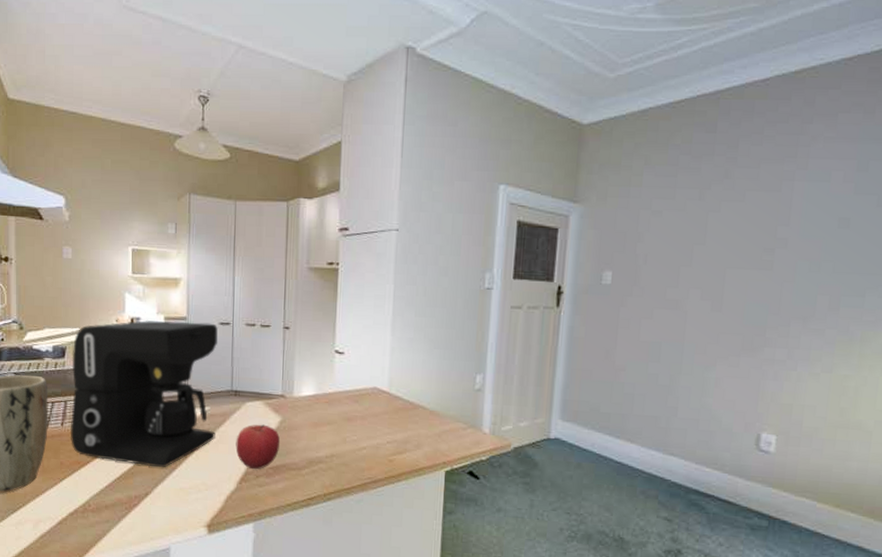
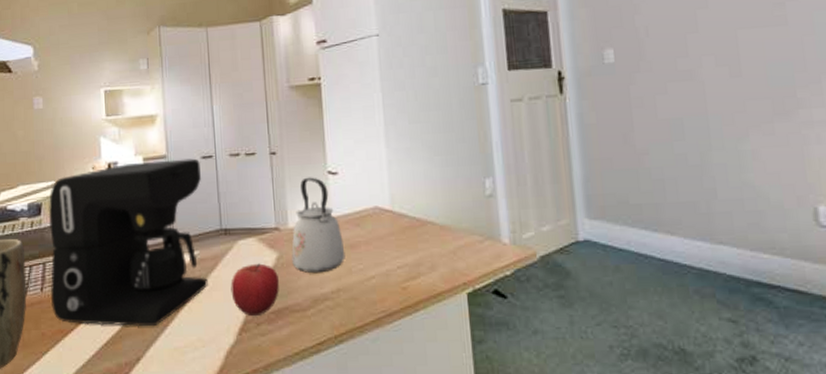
kettle: none [293,353,342,440] -> present [292,177,346,274]

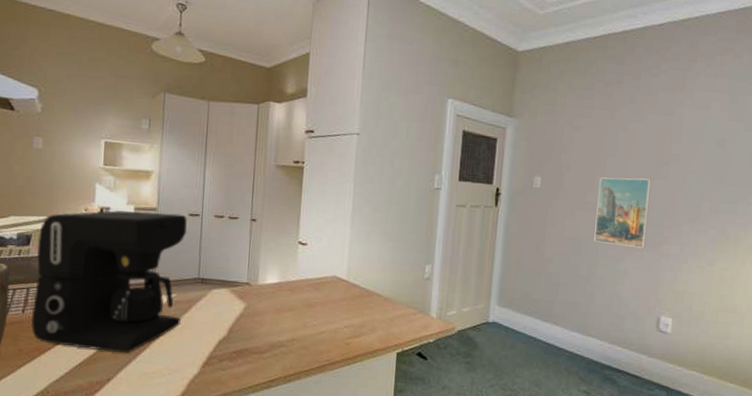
fruit: present [230,263,280,317] -> none [200,310,244,354]
kettle: present [292,177,346,274] -> none [257,244,304,325]
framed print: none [692,28,775,120] -> present [594,177,651,249]

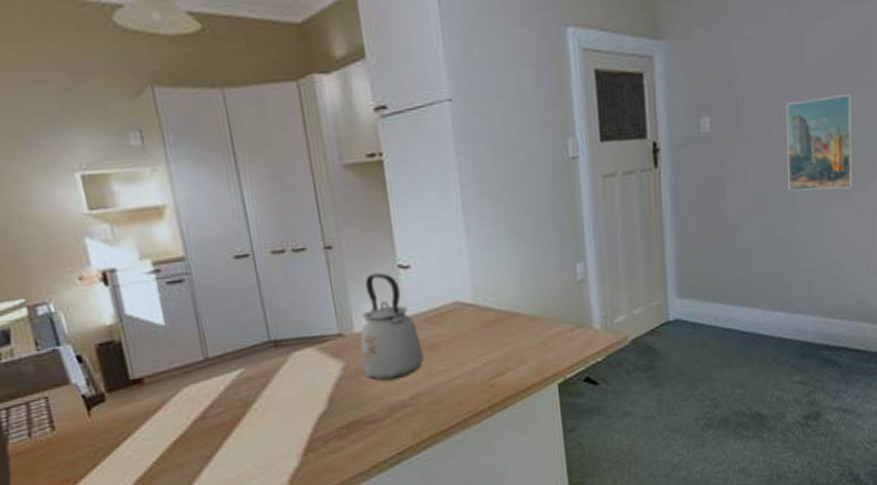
coffee maker: present [31,210,187,354] -> none [19,258,260,470]
kettle: none [257,244,304,325] -> present [360,272,425,381]

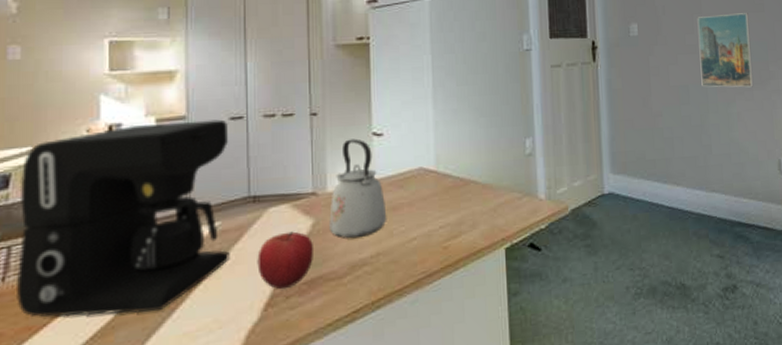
coffee maker: none [19,258,260,470] -> present [15,119,230,317]
fruit: none [288,375,349,434] -> present [257,231,315,290]

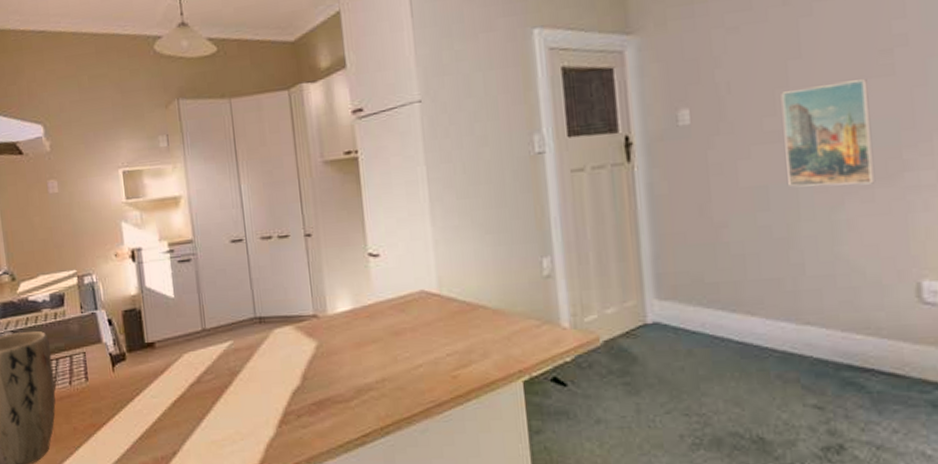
coffee maker: present [15,119,230,317] -> none [71,242,244,420]
fruit: present [257,231,315,290] -> none [268,353,320,409]
kettle: present [329,138,387,239] -> none [332,260,390,363]

